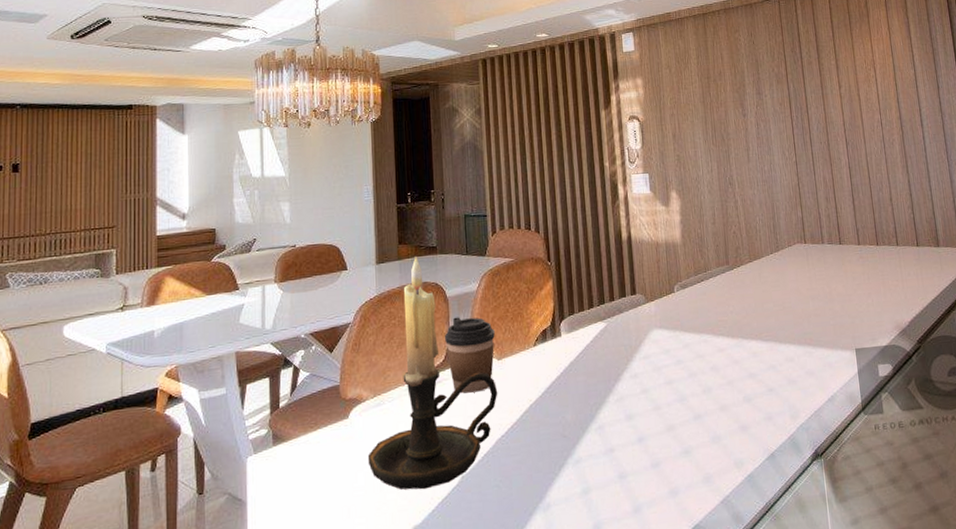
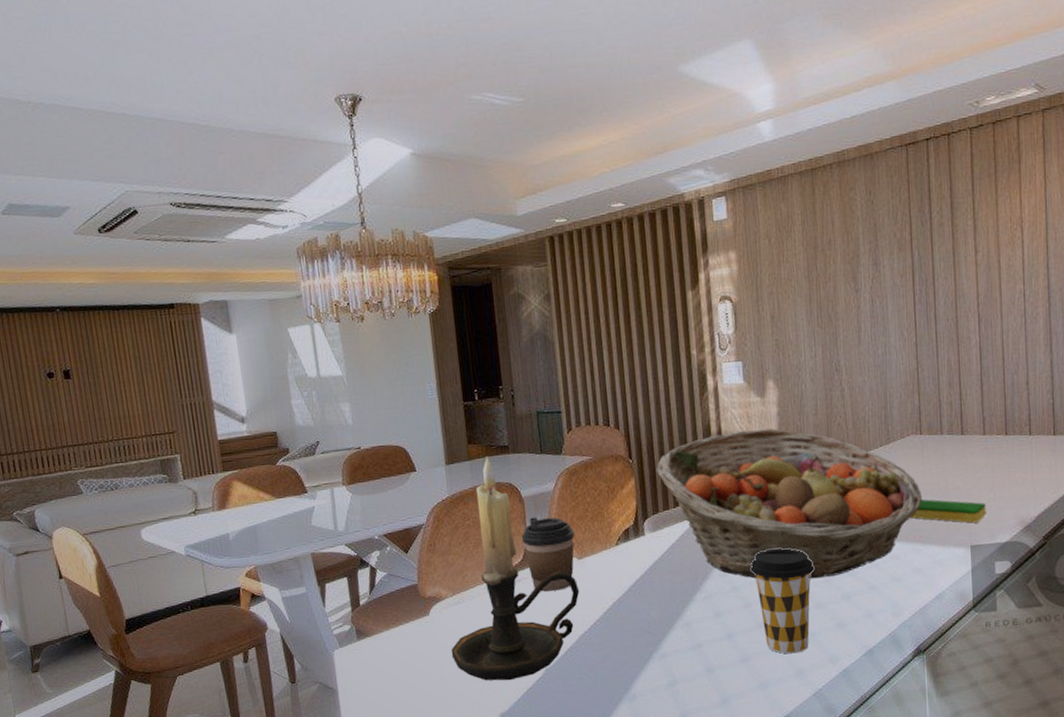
fruit basket: none [573,235,810,381] -> present [657,428,922,579]
coffee cup: none [659,350,717,459] -> present [750,548,814,654]
dish sponge: none [800,304,867,327] -> present [910,499,986,523]

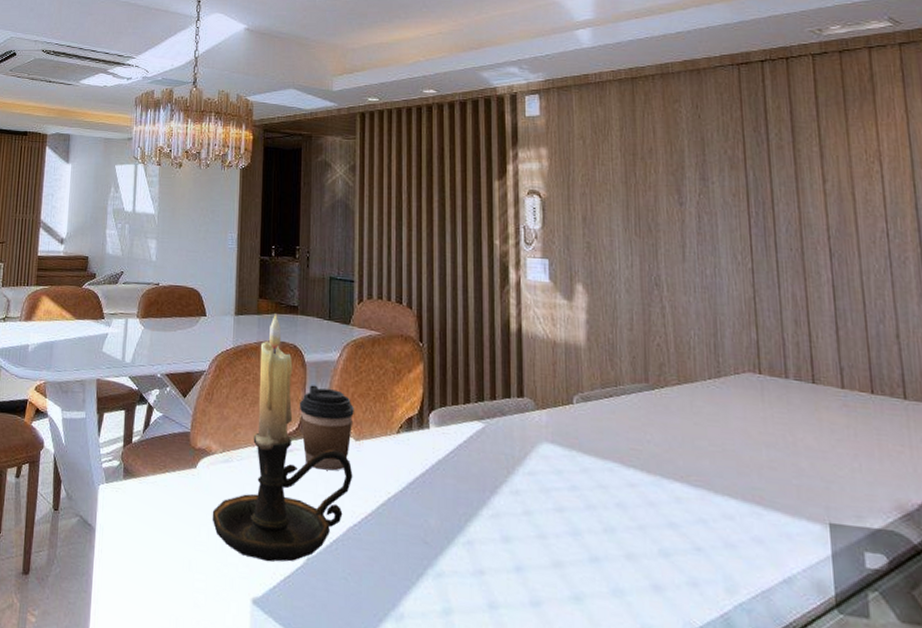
fruit basket: present [657,428,922,579] -> none [448,332,763,524]
coffee cup: present [750,548,814,654] -> none [547,474,624,612]
dish sponge: present [910,499,986,523] -> none [747,452,849,496]

